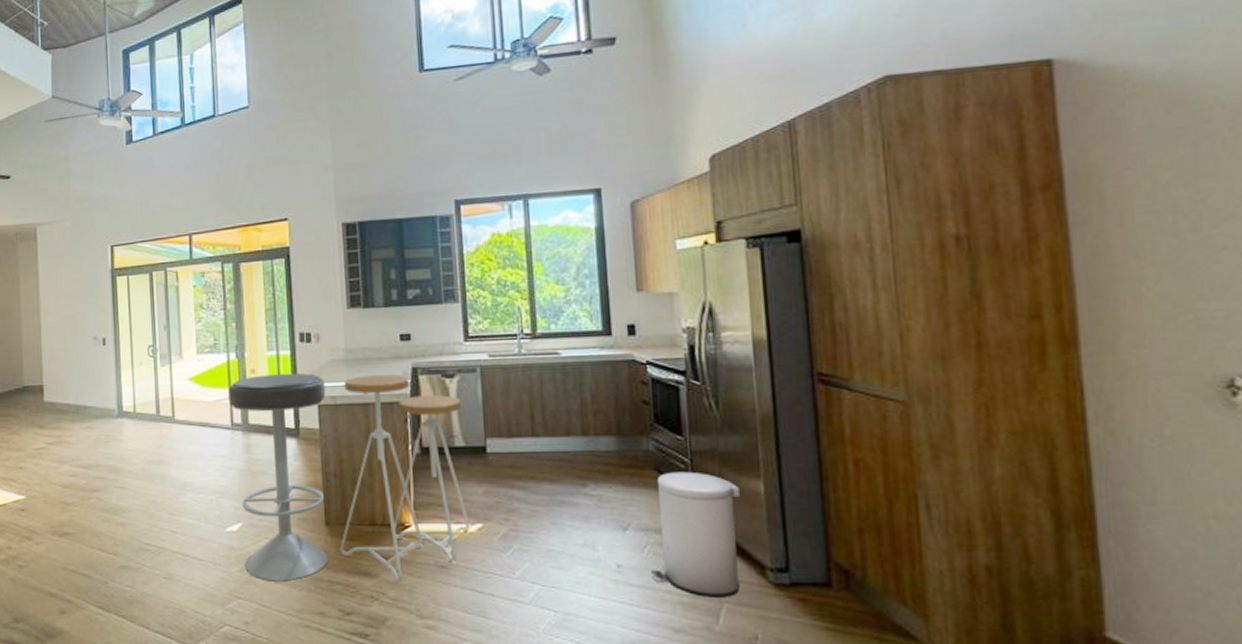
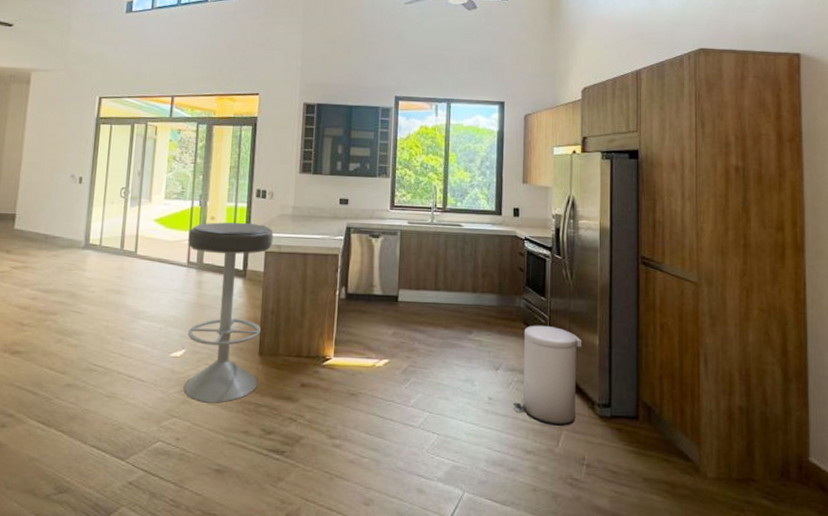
bar stool: present [339,374,470,582] -> none [268,230,383,406]

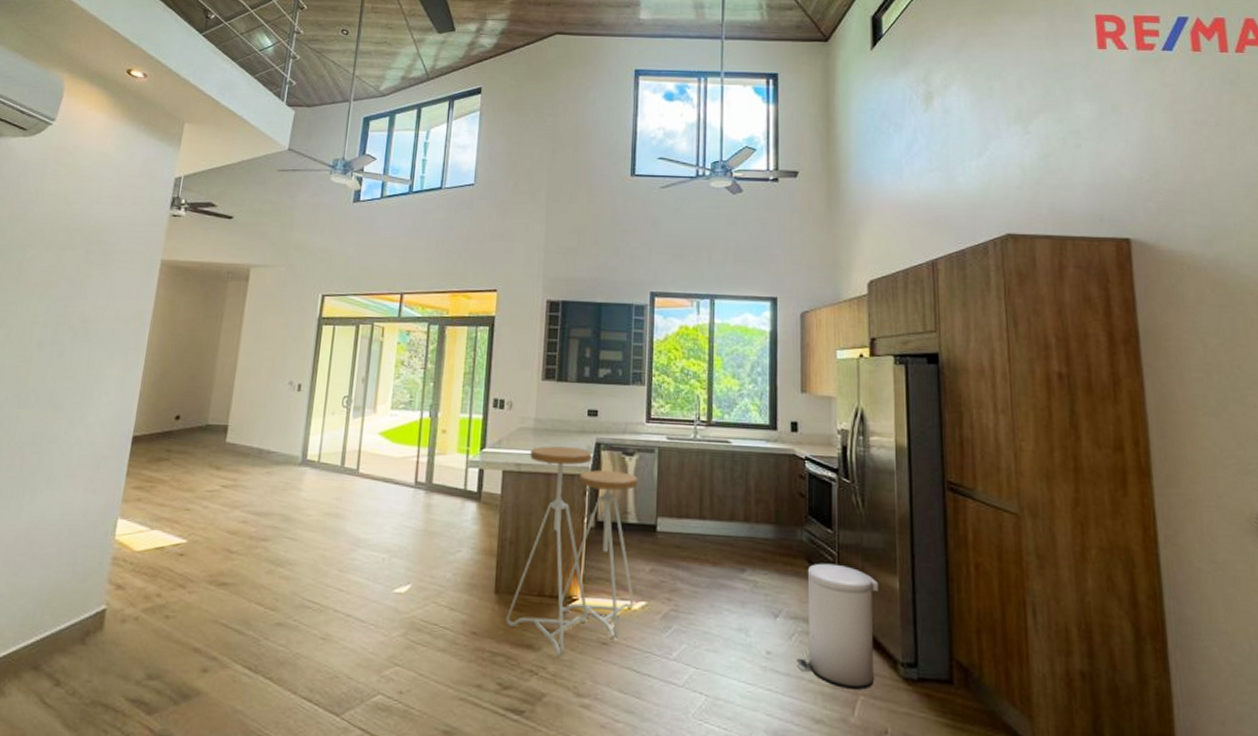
bar stool: present [183,222,274,403] -> none [408,436,513,650]
bar stool: none [268,230,383,406] -> present [505,446,638,657]

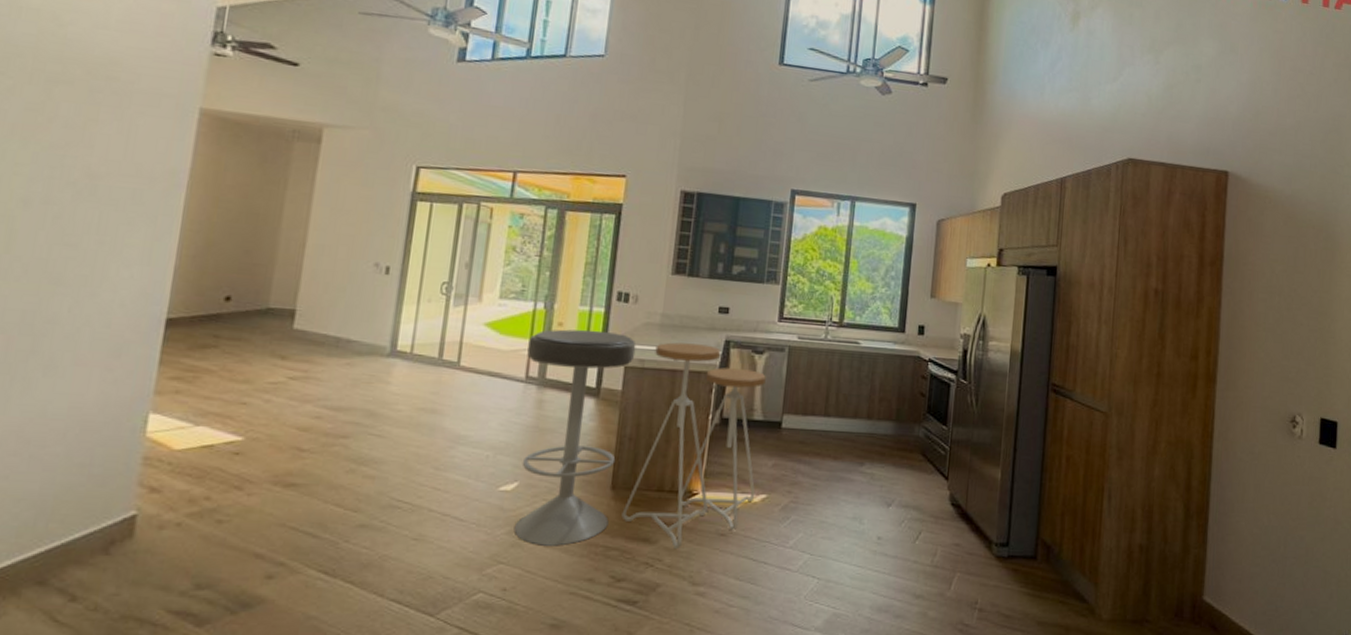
bar stool: none [408,436,513,650] -> present [513,329,637,546]
pedal bin: present [797,563,879,690] -> none [904,456,984,567]

